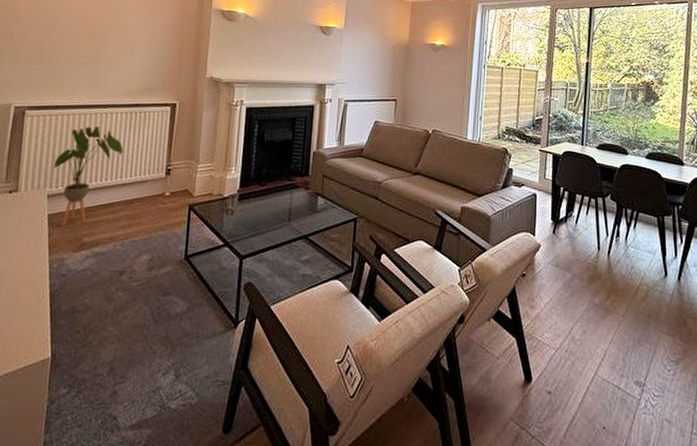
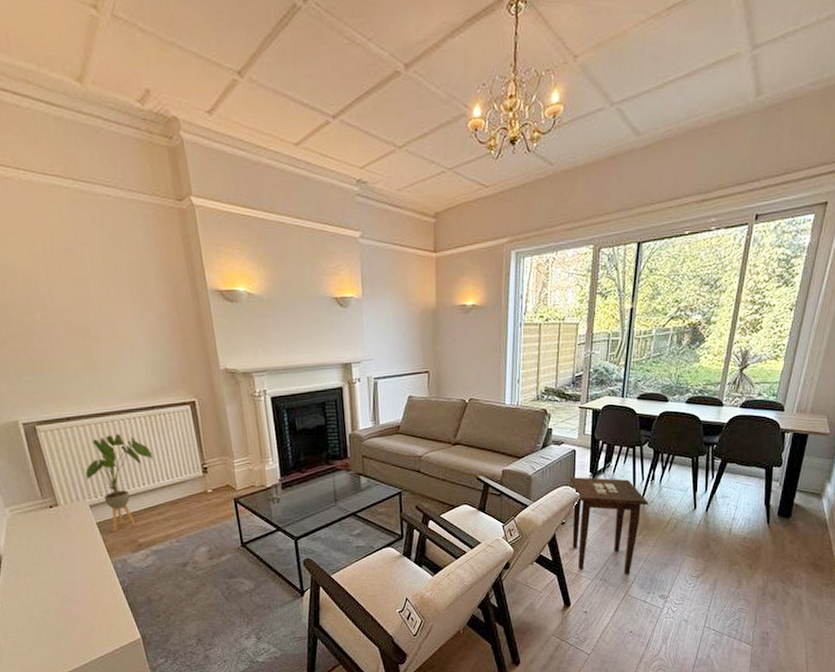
side table: none [530,223,615,349] -> present [569,477,649,575]

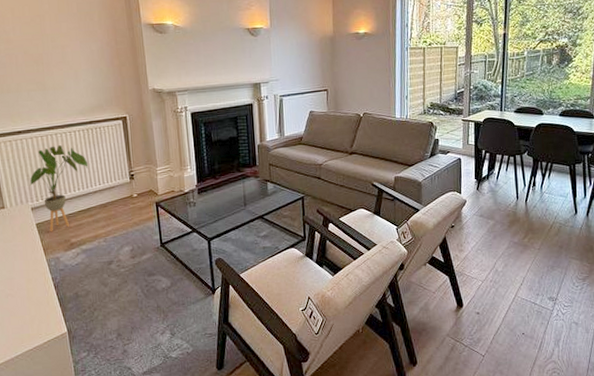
side table: present [569,477,649,575] -> none [456,183,532,277]

